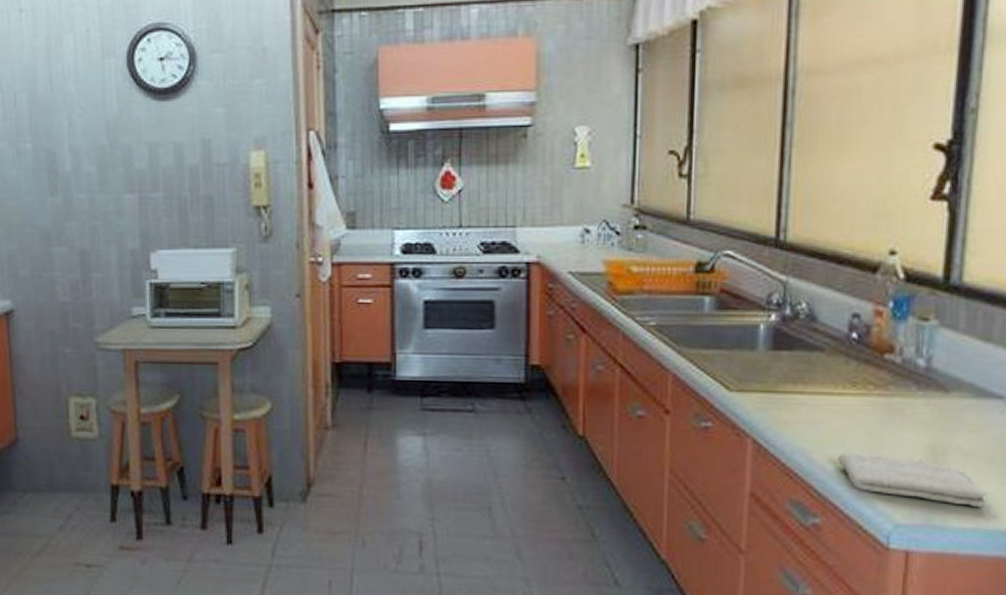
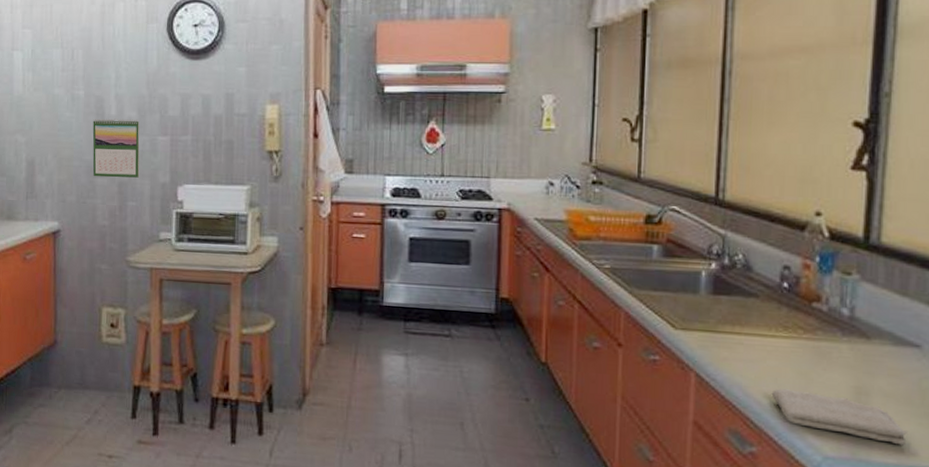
calendar: none [44,175,104,246] -> present [92,118,140,178]

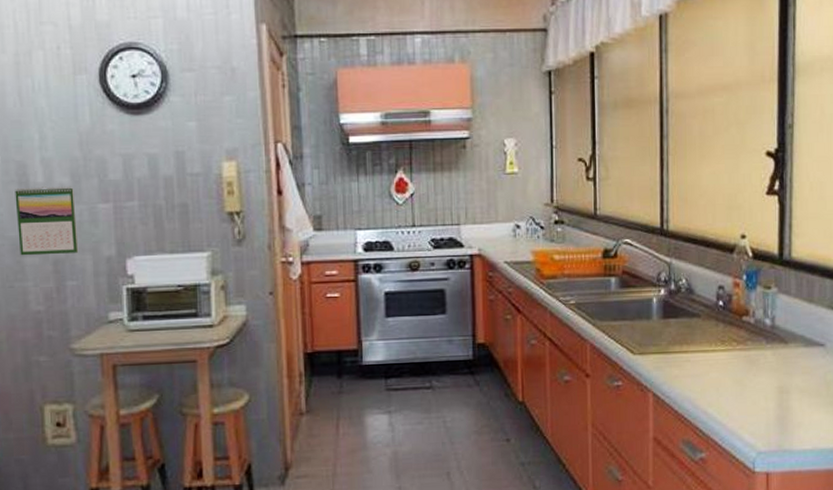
washcloth: present [771,389,907,446] -> none [715,397,818,433]

